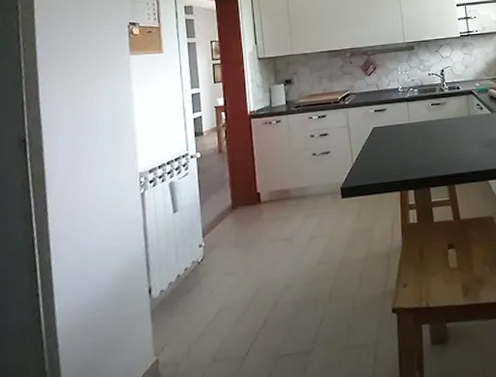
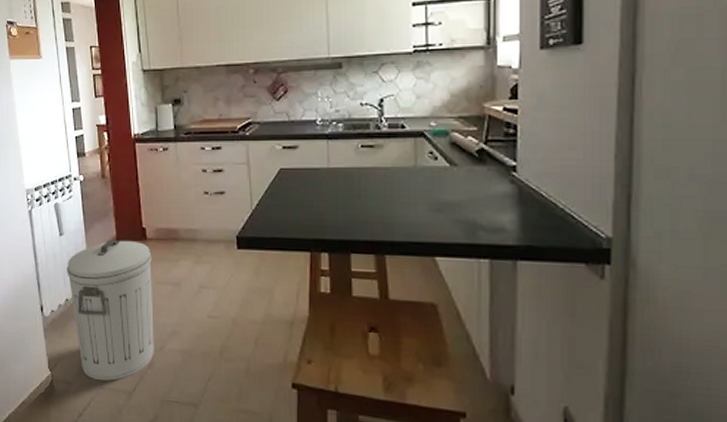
trash can: none [180,206,268,353] -> present [67,239,154,381]

